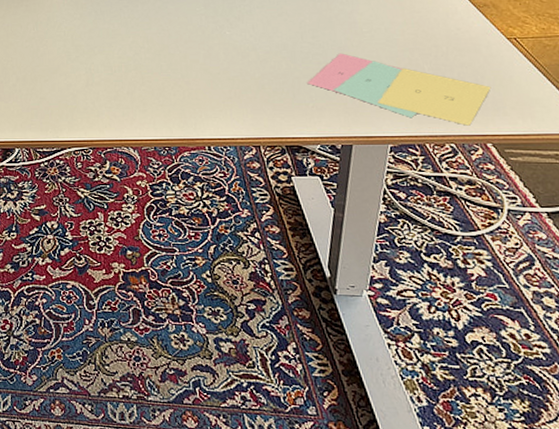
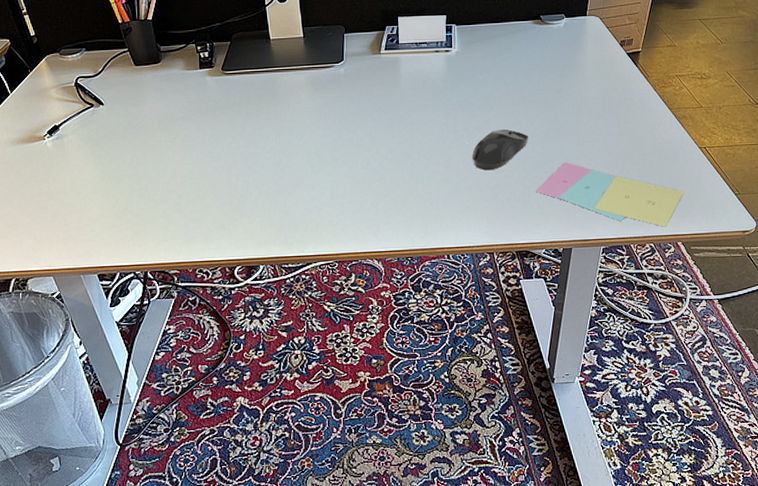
computer mouse: none [233,19,298,61] -> present [472,129,529,171]

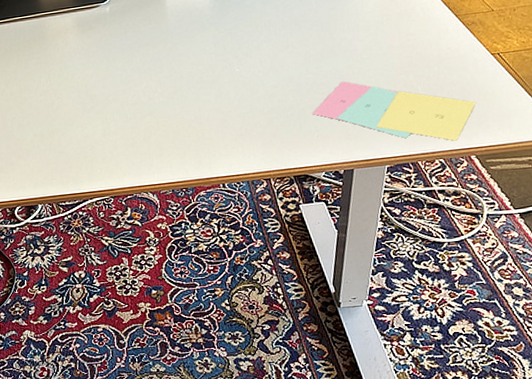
computer mouse: present [472,129,529,171] -> none [243,52,303,97]

